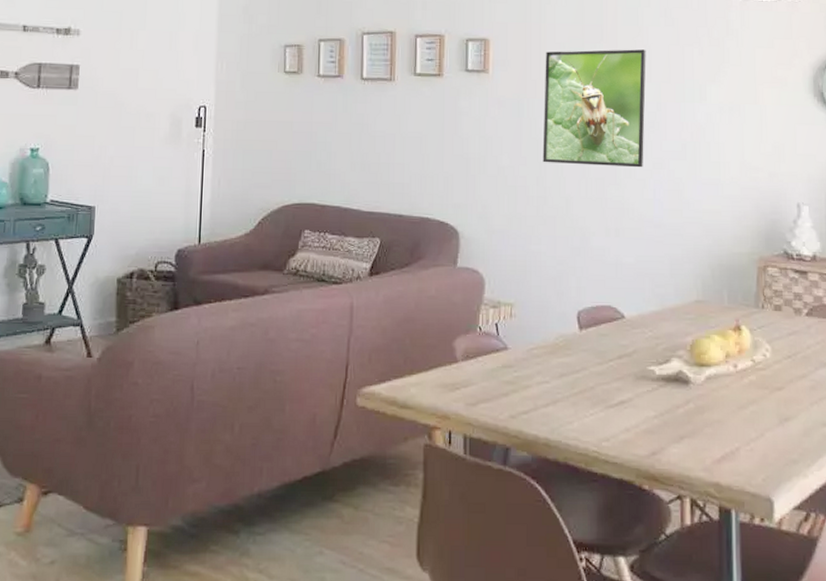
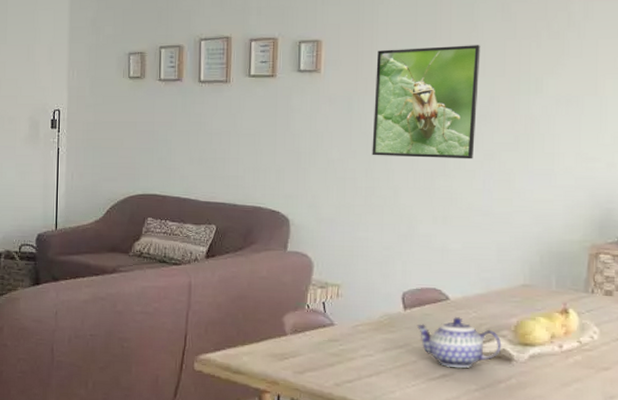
teapot: none [593,337,679,394] -> present [416,317,502,369]

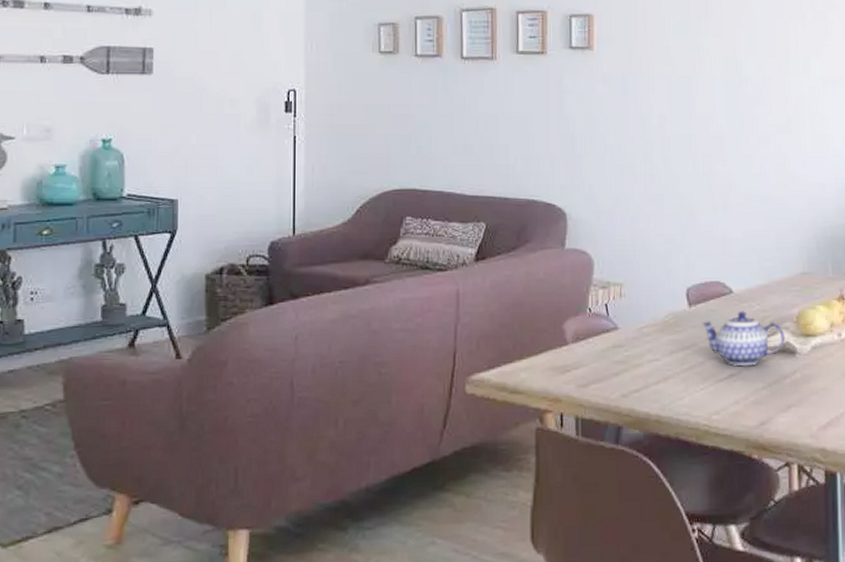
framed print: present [372,45,481,159] -> none [649,23,751,143]

